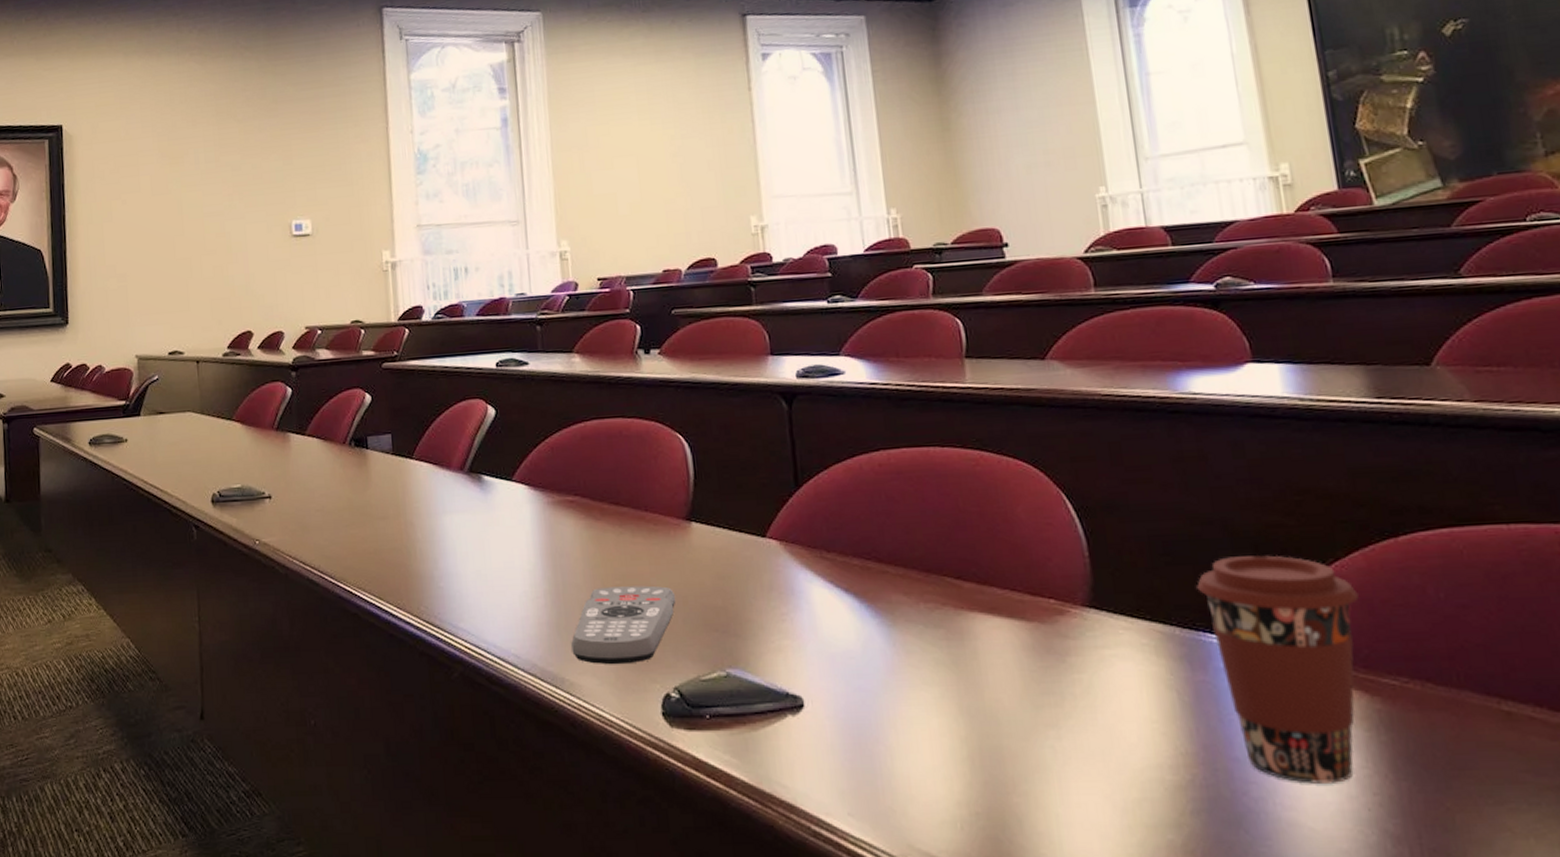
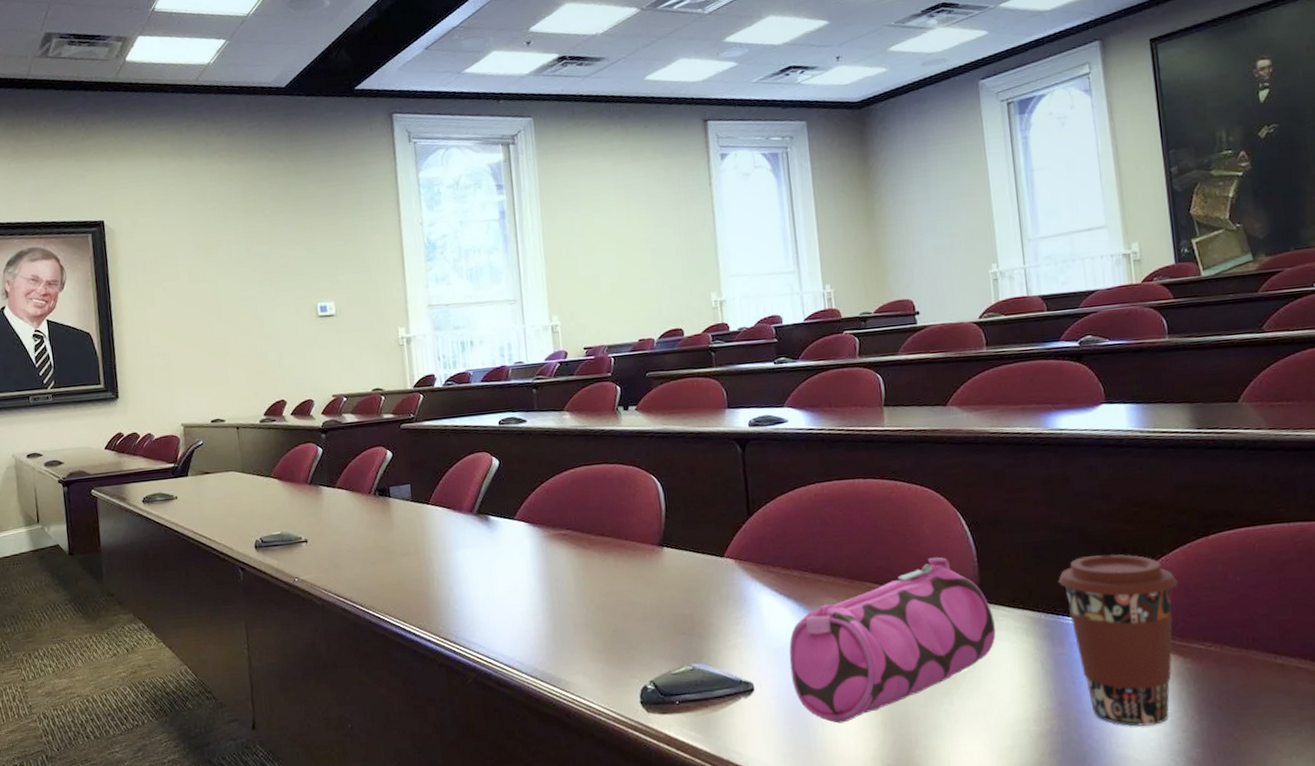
remote control: present [571,585,676,665] -> none [566,600,652,666]
pencil case: none [848,548,1116,755] -> present [789,557,996,723]

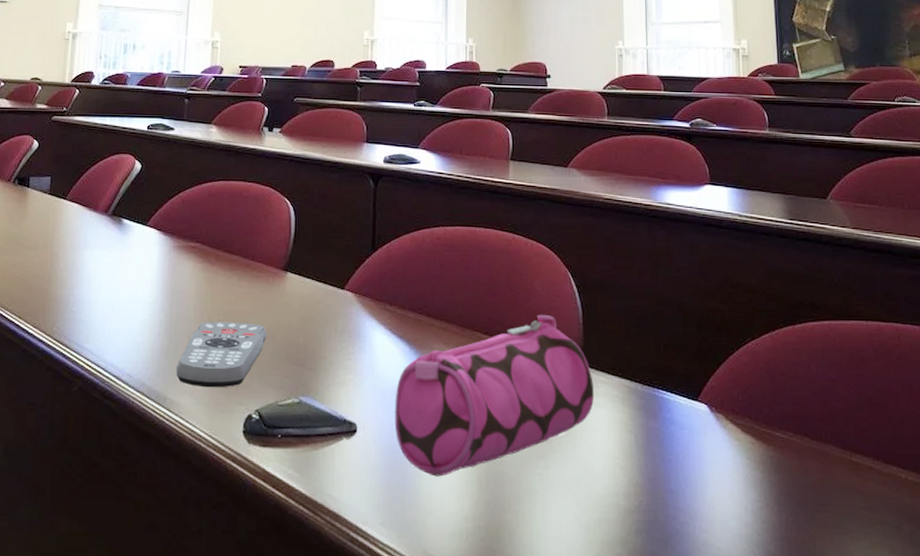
remote control: none [566,600,652,666] -> present [176,321,267,388]
coffee cup: present [1058,553,1178,726] -> none [656,331,765,513]

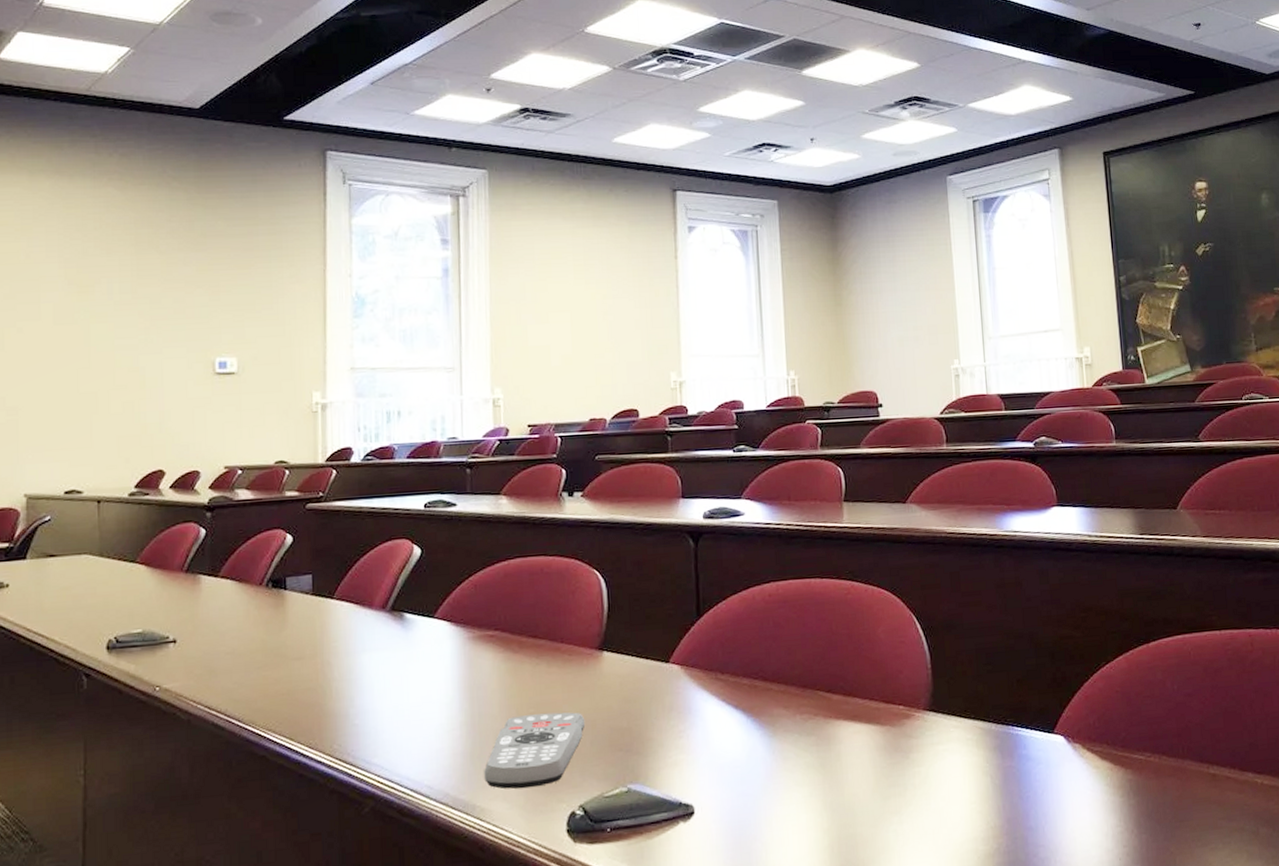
pencil case: present [394,314,594,477] -> none [734,663,947,849]

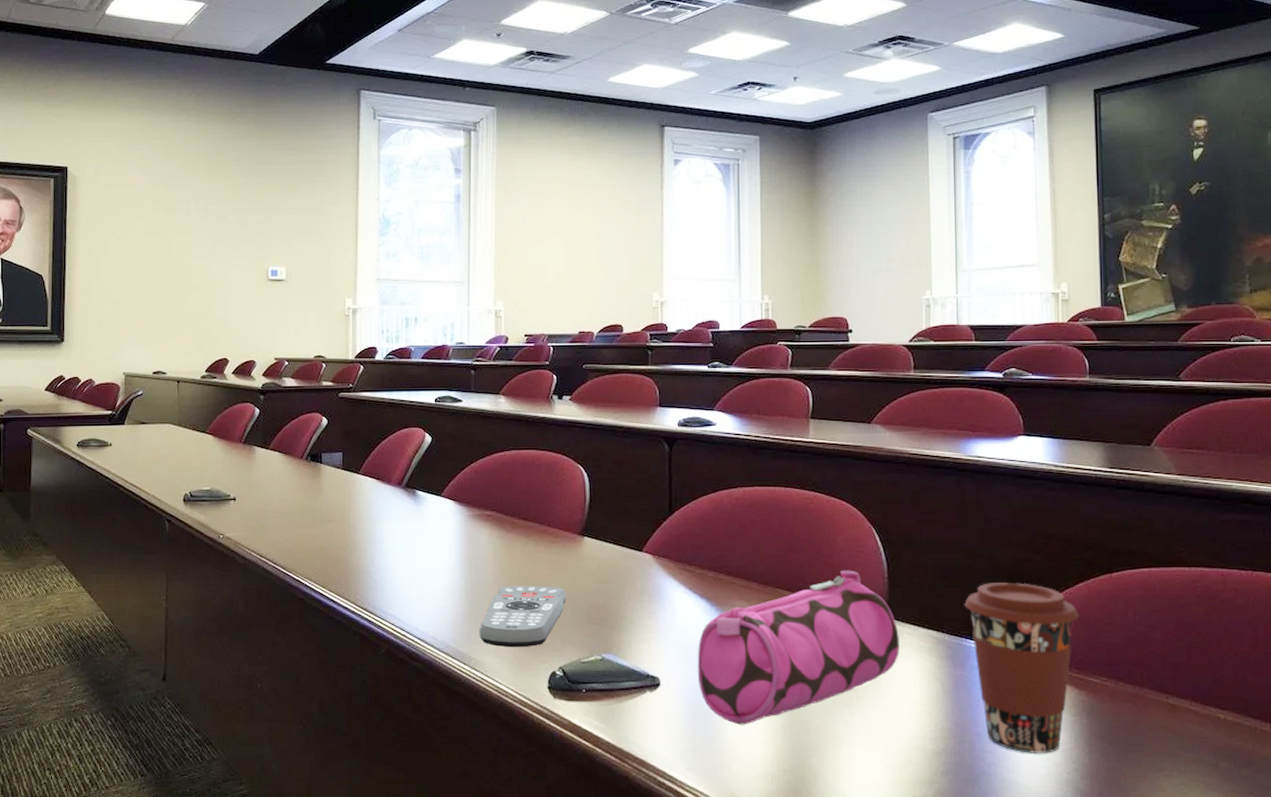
pencil case: none [734,663,947,849] -> present [697,570,899,725]
coffee cup: none [1009,661,1121,843] -> present [964,581,1079,753]

